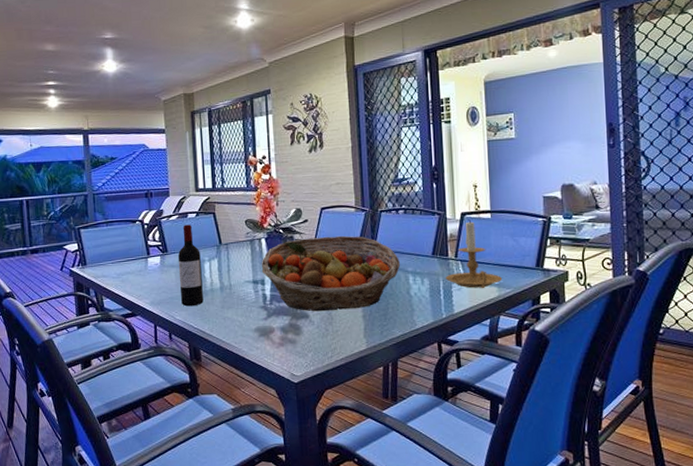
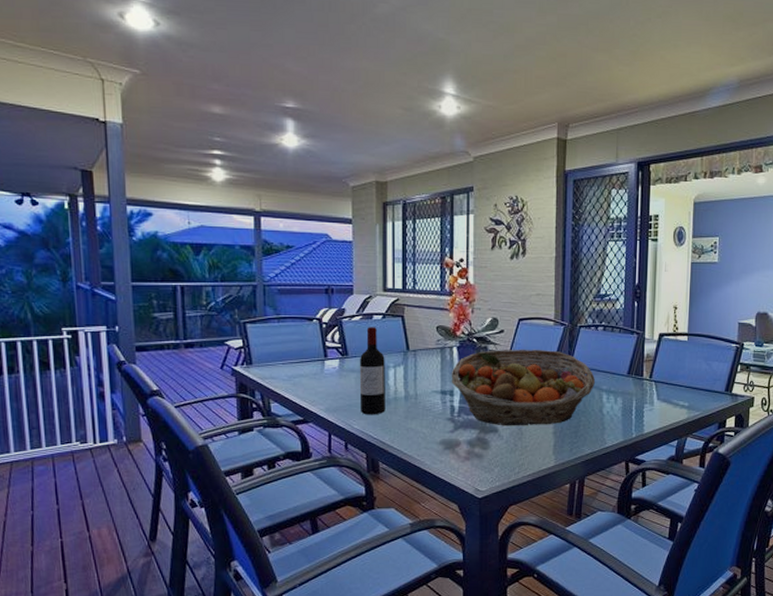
candle holder: present [445,219,503,289] -> none [638,340,693,411]

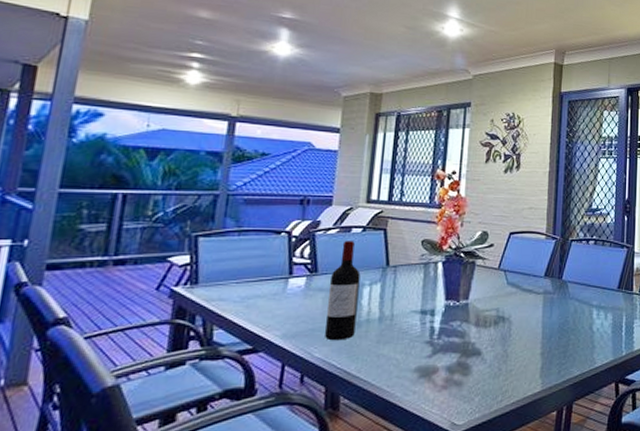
fruit basket: present [451,349,596,426] -> none [433,263,586,348]

